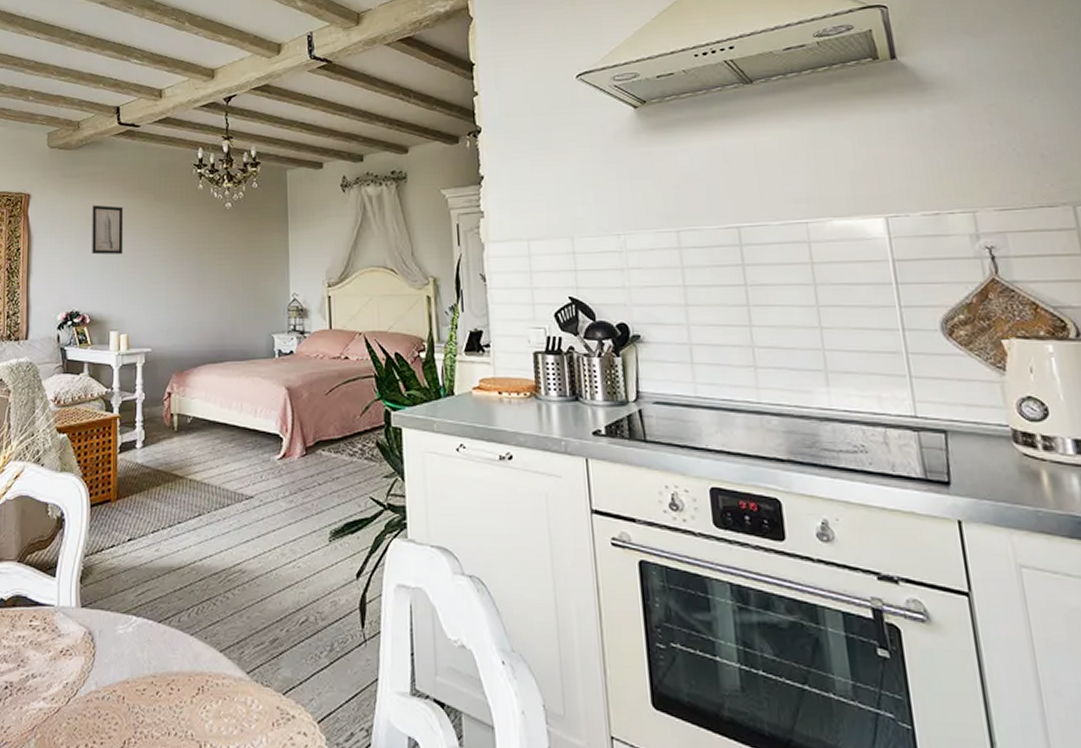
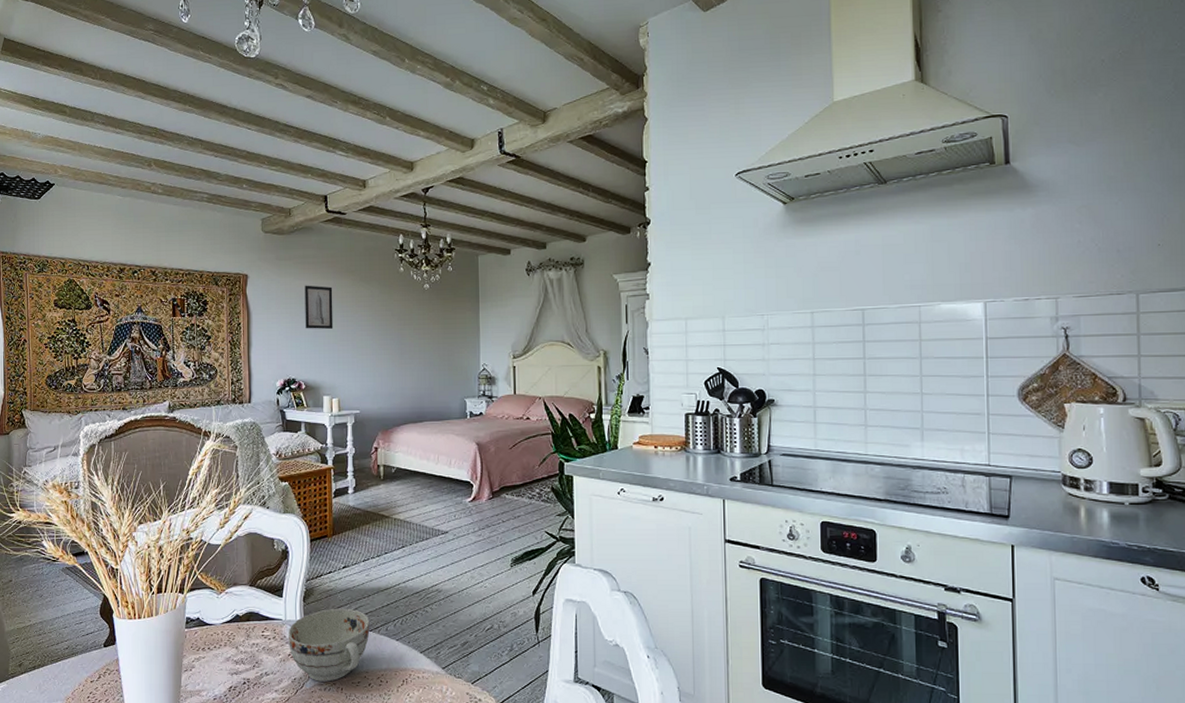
teacup: none [61,591,159,688] -> present [289,608,370,682]

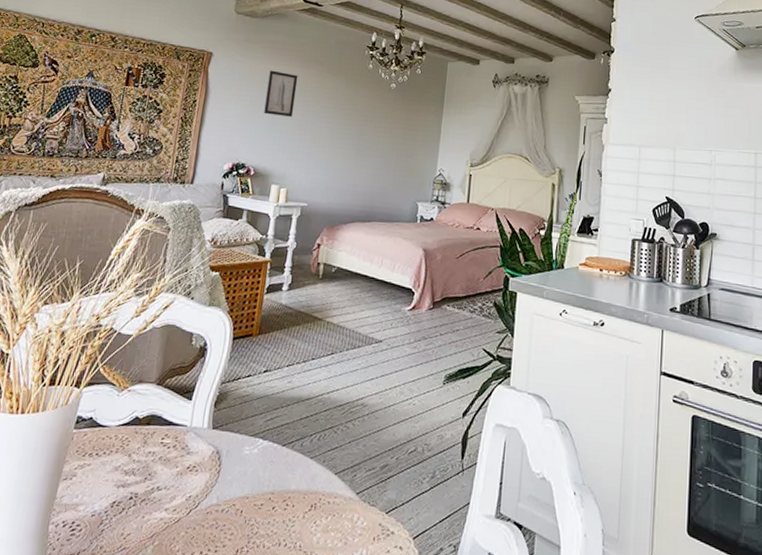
teacup: present [289,608,370,682] -> none [189,416,285,502]

